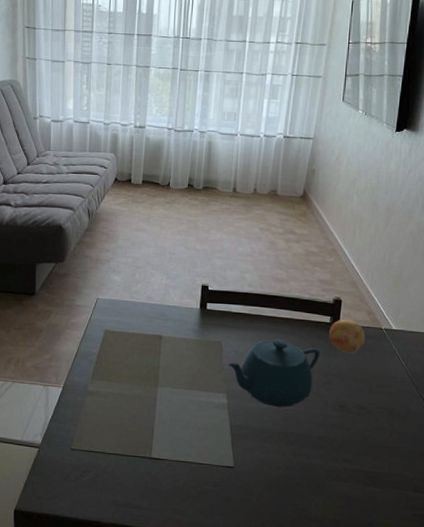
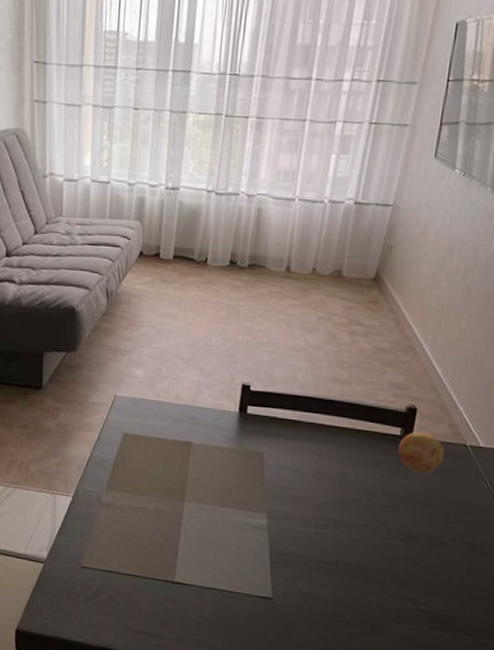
teapot: present [228,338,320,407] -> none [270,451,386,533]

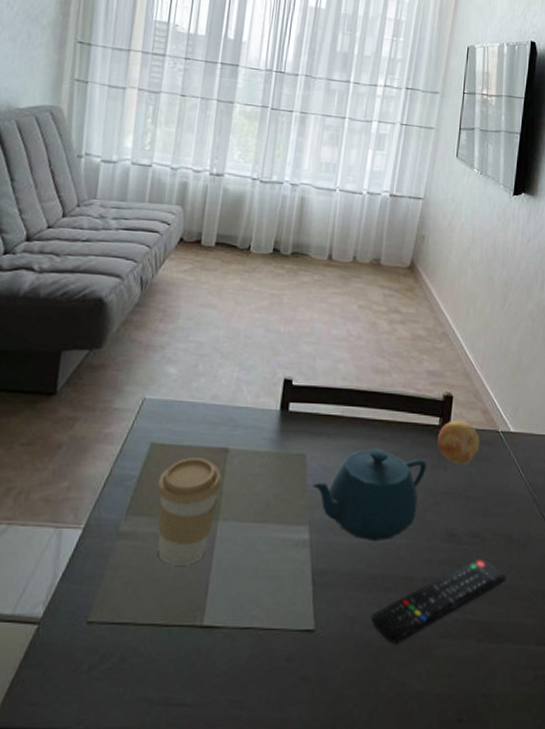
coffee cup: none [131,447,186,534] -> present [157,457,222,565]
teapot: none [270,451,386,533] -> present [313,448,427,541]
remote control: none [324,558,466,621] -> present [370,558,507,646]

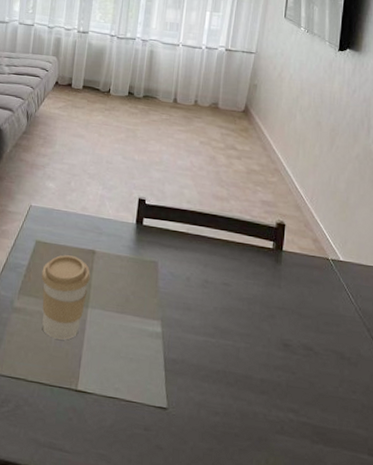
teapot: present [313,448,427,541] -> none [164,262,262,342]
remote control: present [370,558,507,646] -> none [215,368,339,433]
fruit: present [437,421,480,464] -> none [272,246,311,284]

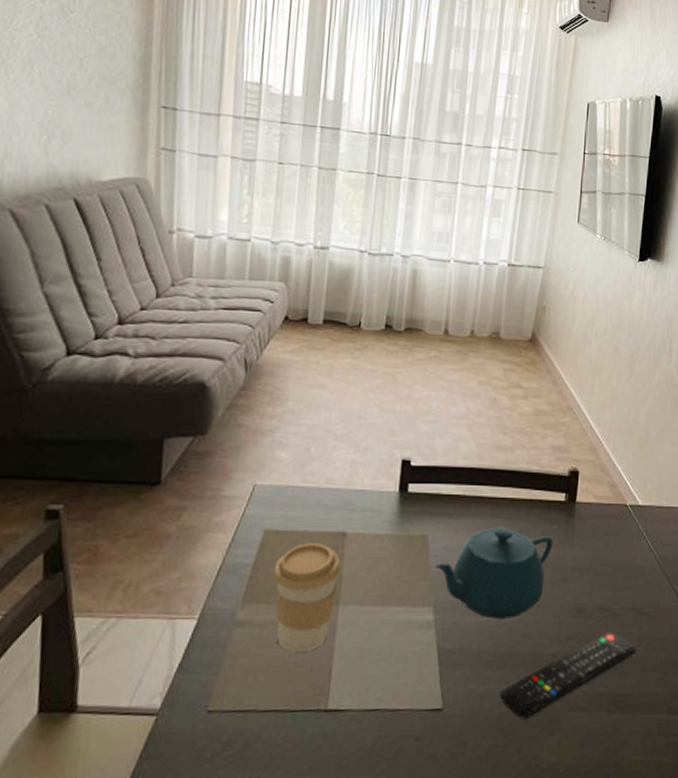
teapot: none [164,262,262,342] -> present [436,526,553,619]
remote control: none [215,368,339,433] -> present [499,631,637,720]

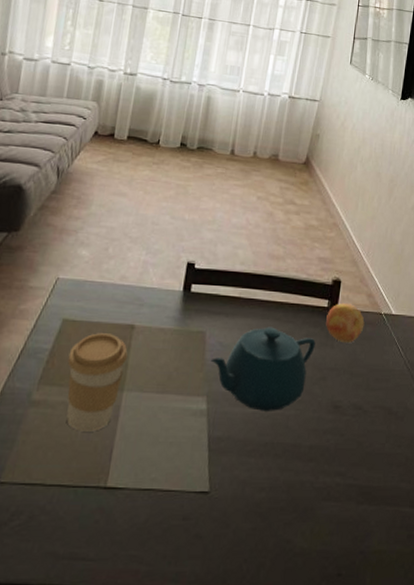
remote control: present [499,631,637,720] -> none [260,428,385,507]
fruit: none [564,496,608,539] -> present [326,303,365,342]

